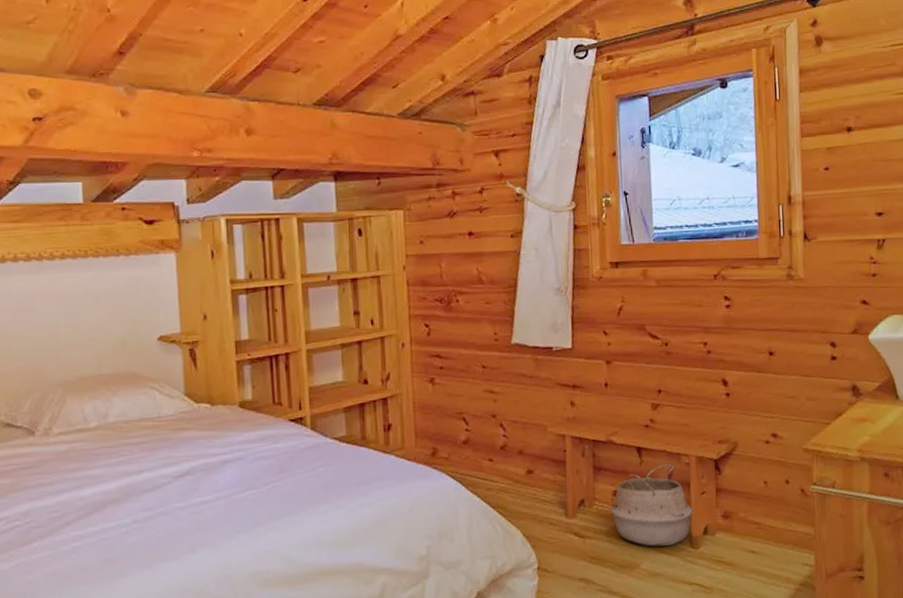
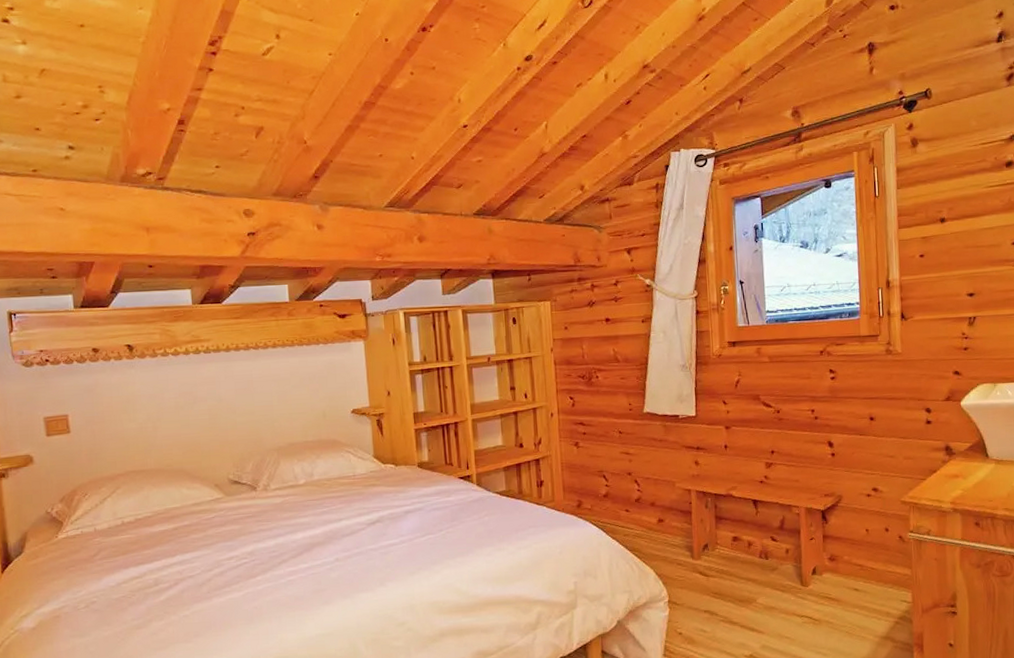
woven basket: present [610,464,693,547] -> none [730,514,803,585]

